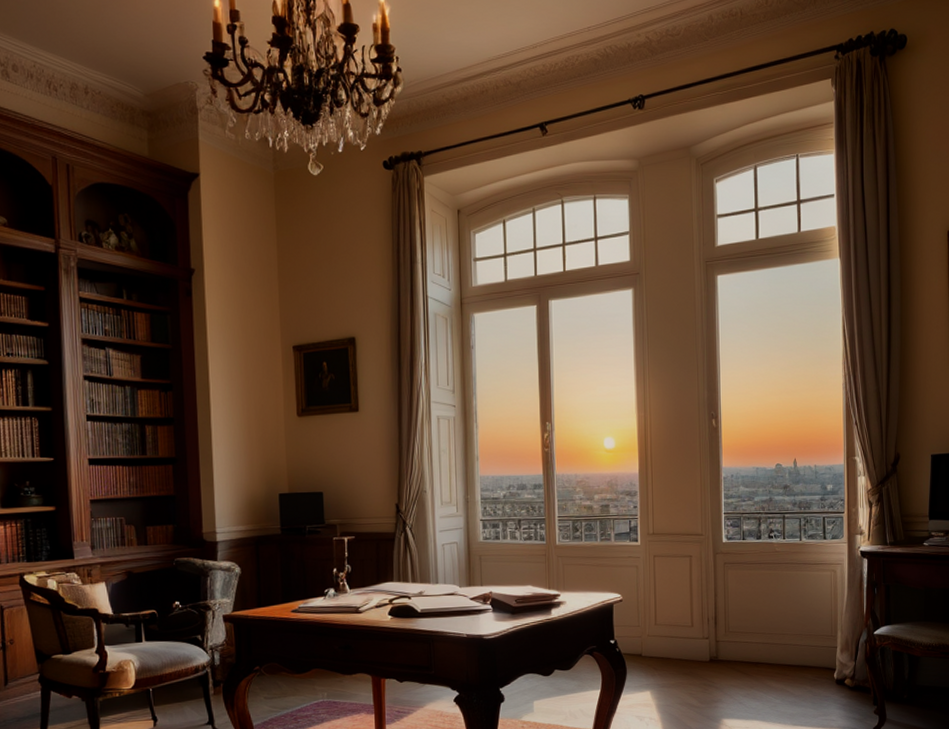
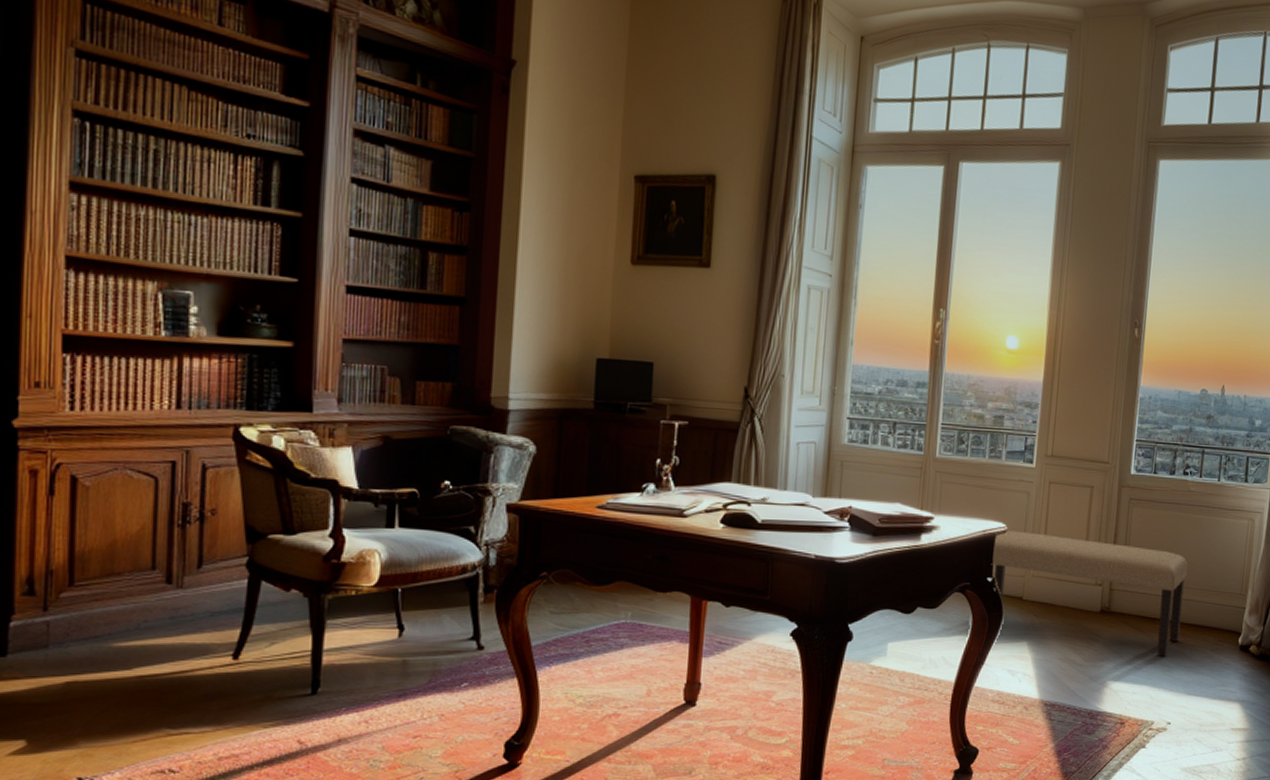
bench: none [612,599,782,696] -> present [991,530,1189,658]

